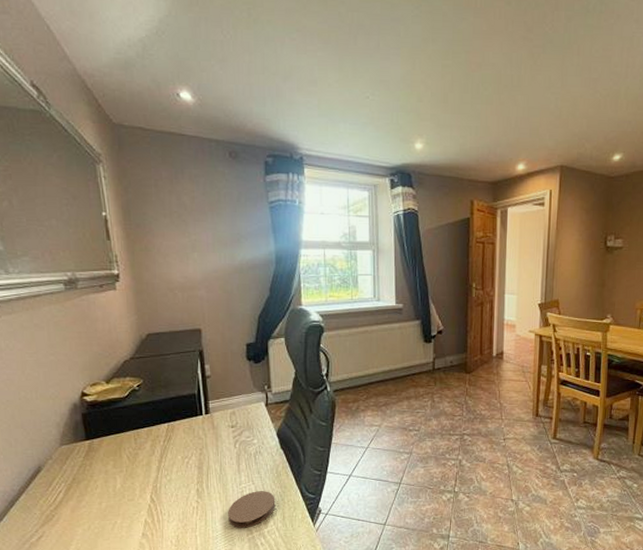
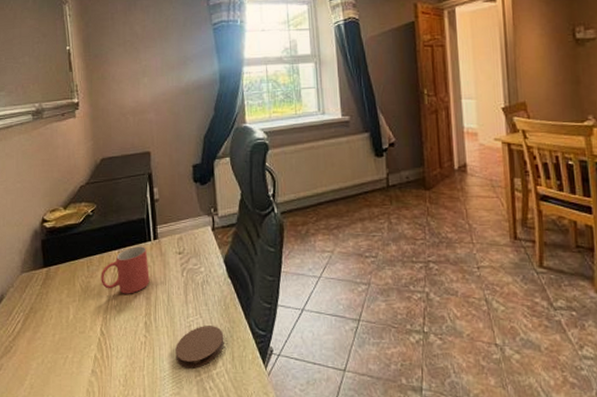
mug: none [149,420,202,464] -> present [101,246,150,294]

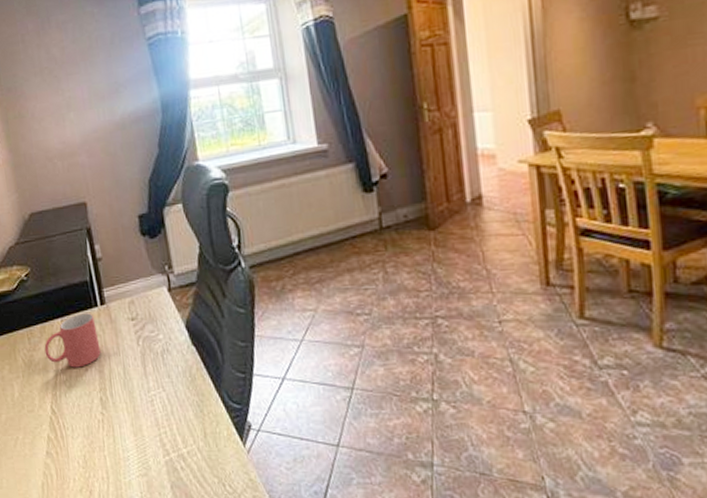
coaster: present [175,326,224,369] -> none [138,400,194,447]

